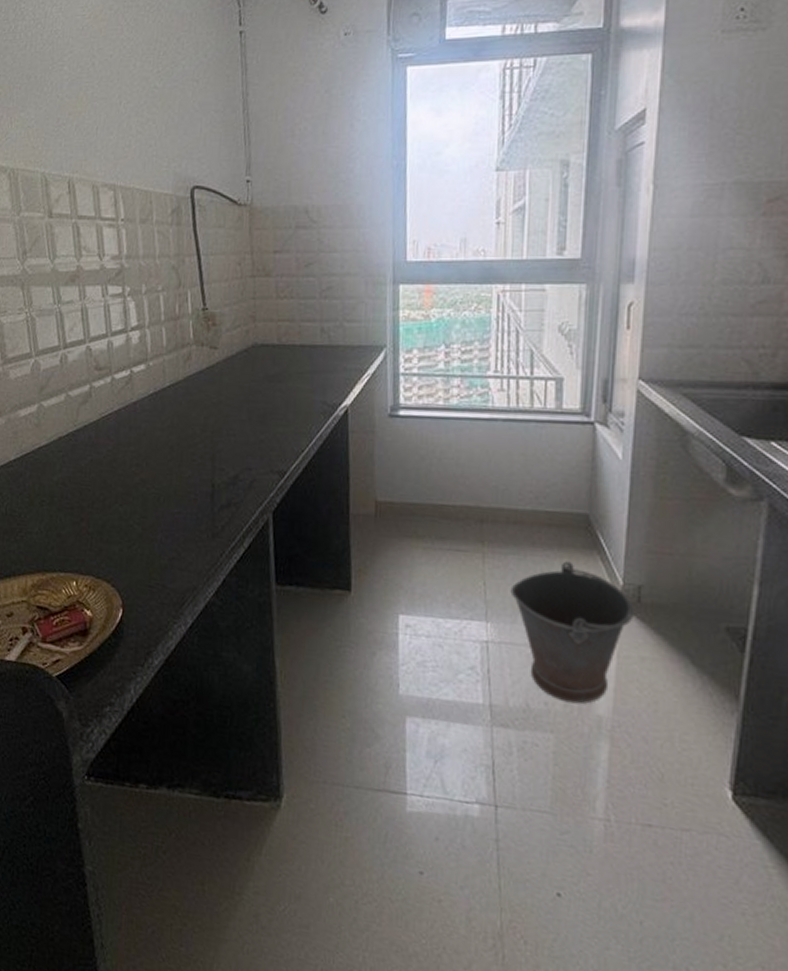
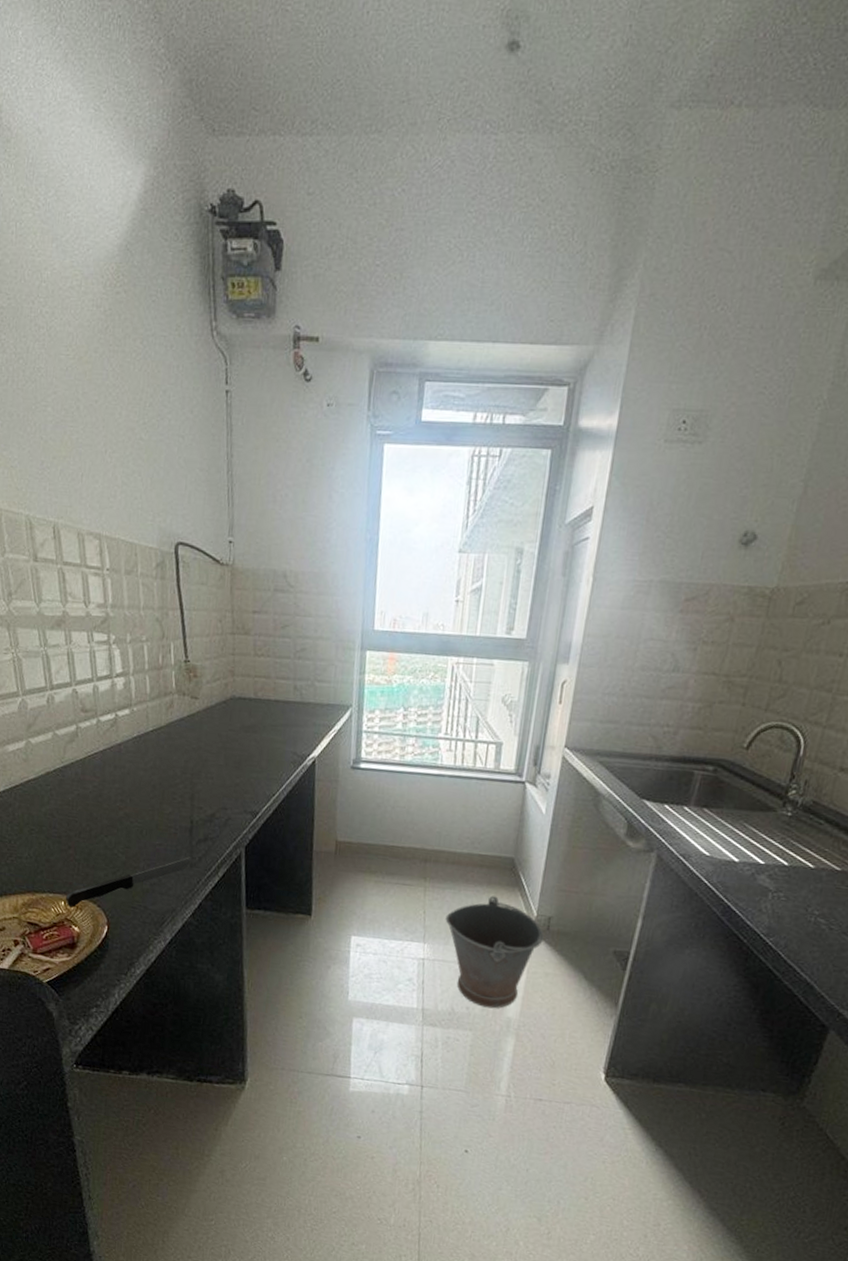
kitchen knife: none [77,526,213,588] -> present [65,857,191,907]

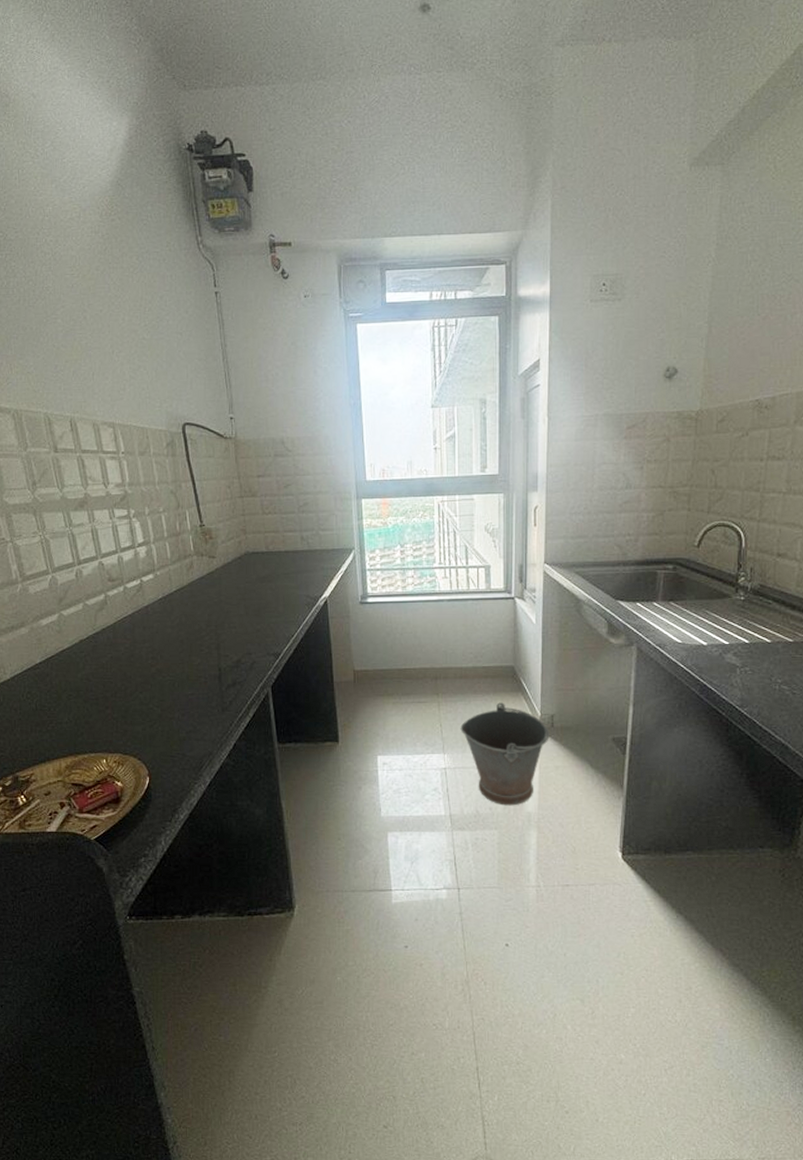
kitchen knife: present [65,857,191,907] -> none [106,702,222,764]

